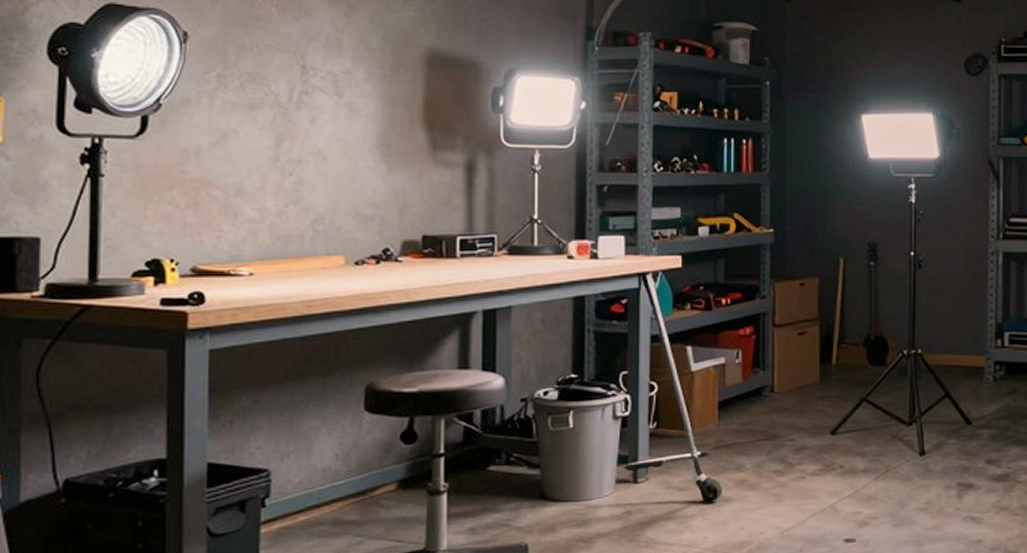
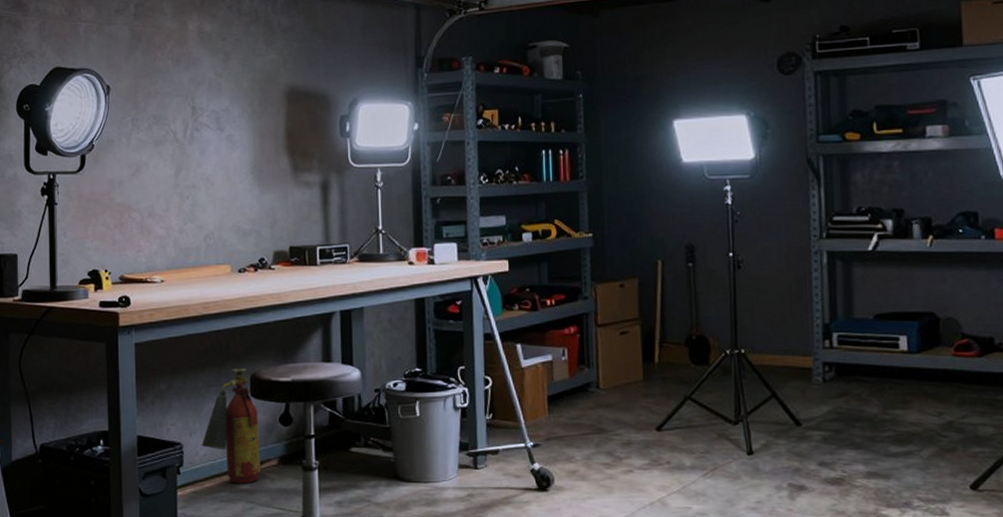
fire extinguisher: none [296,377,374,515] -> present [201,367,261,484]

